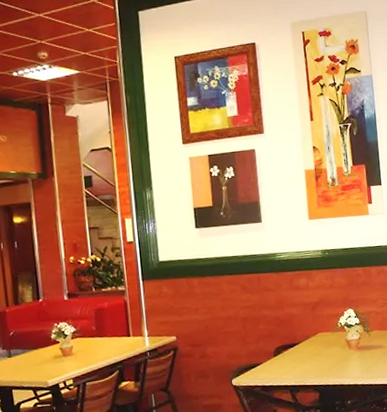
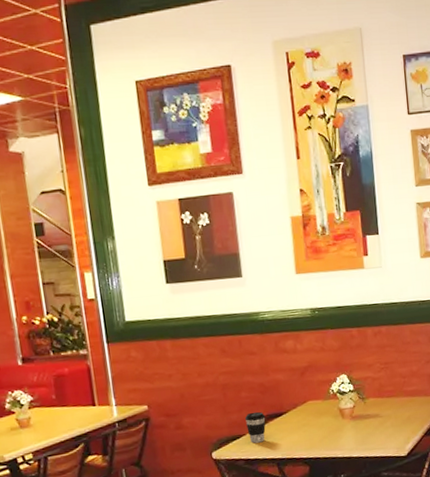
coffee cup: none [261,342,281,372] -> present [244,411,266,444]

